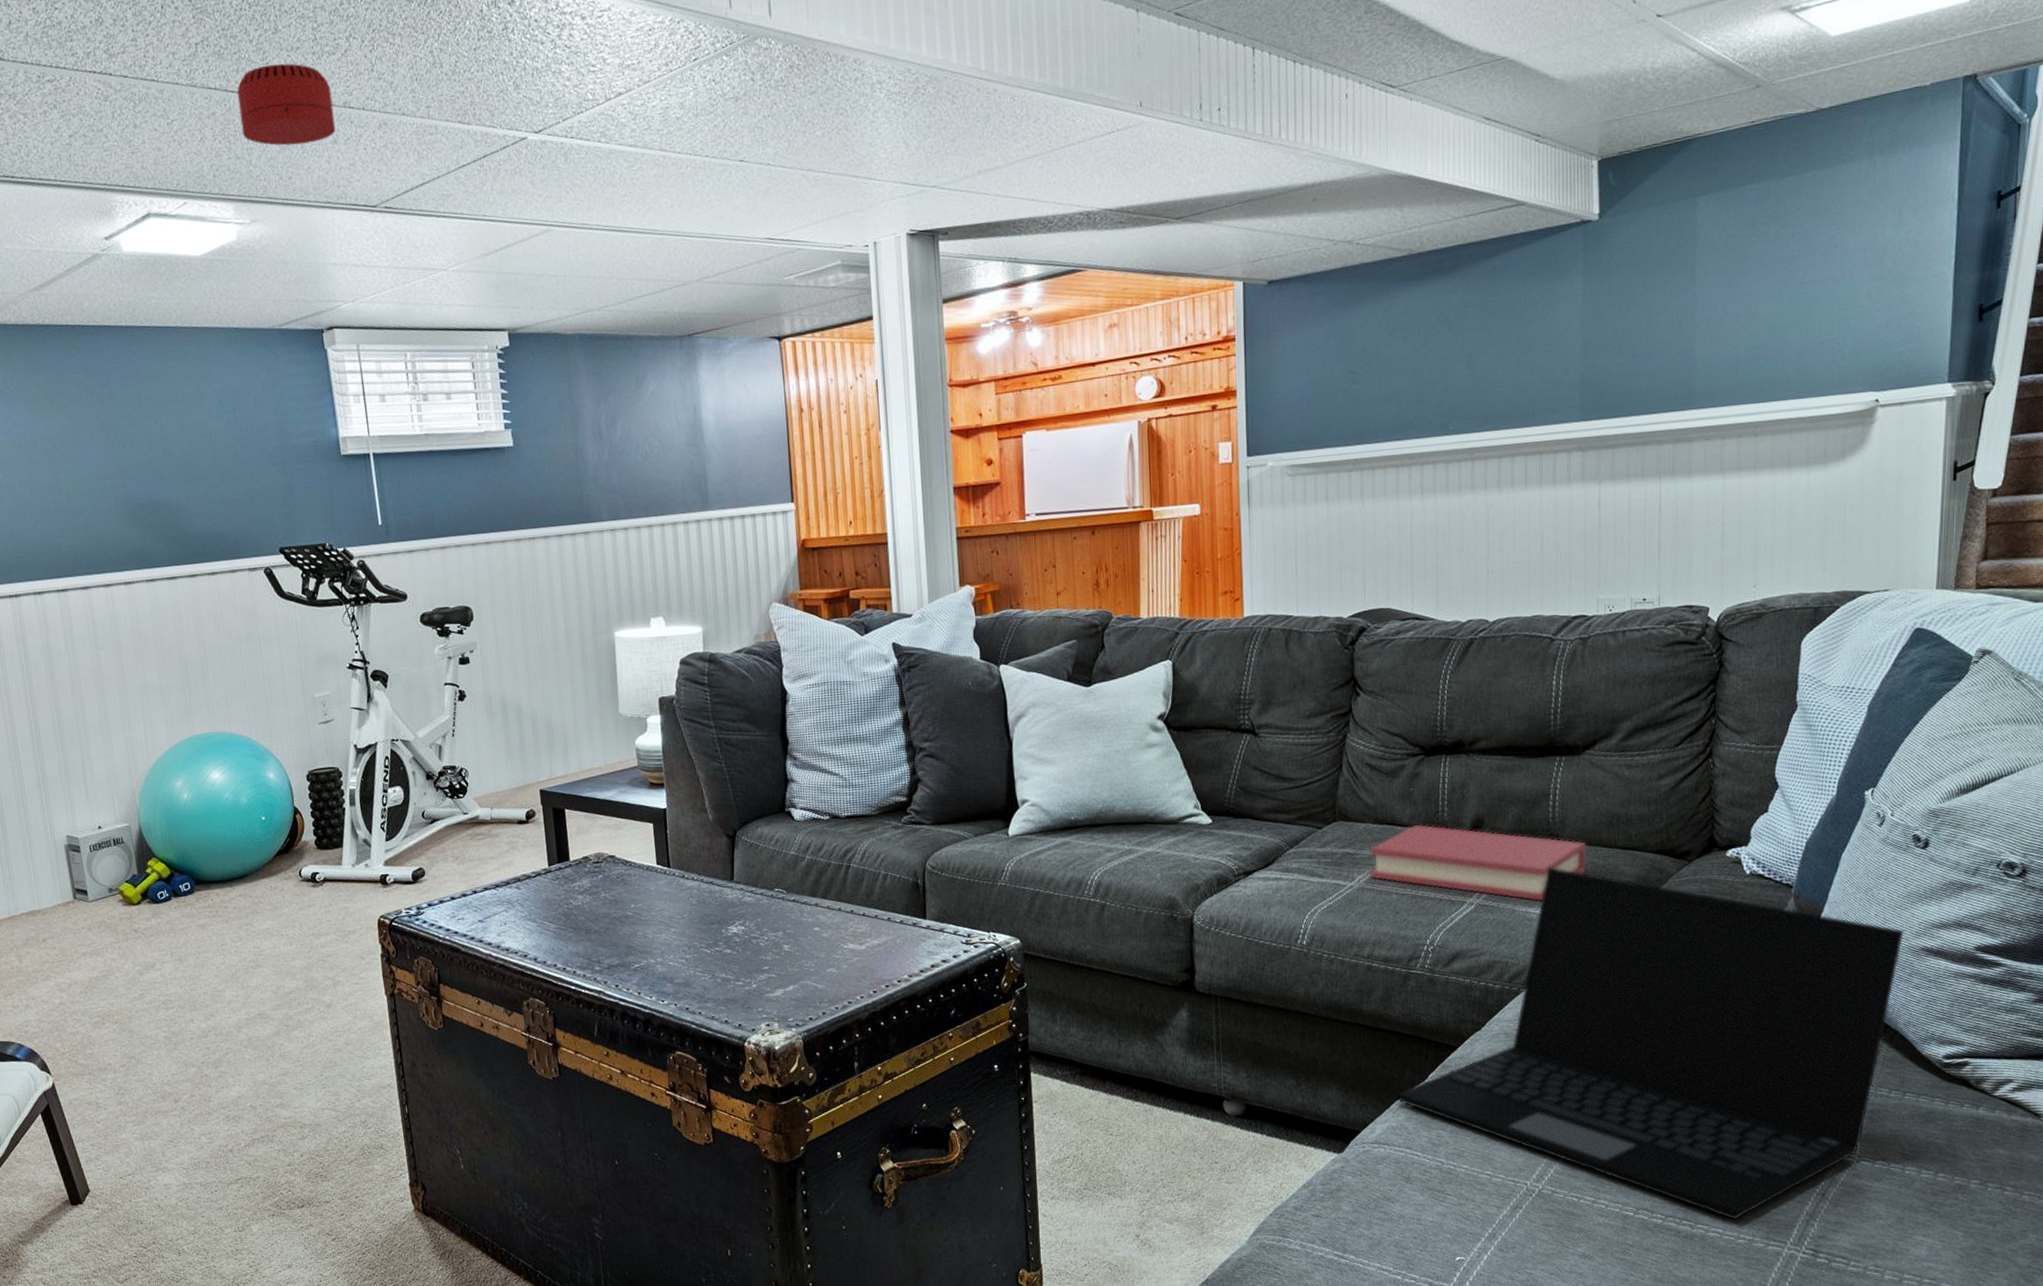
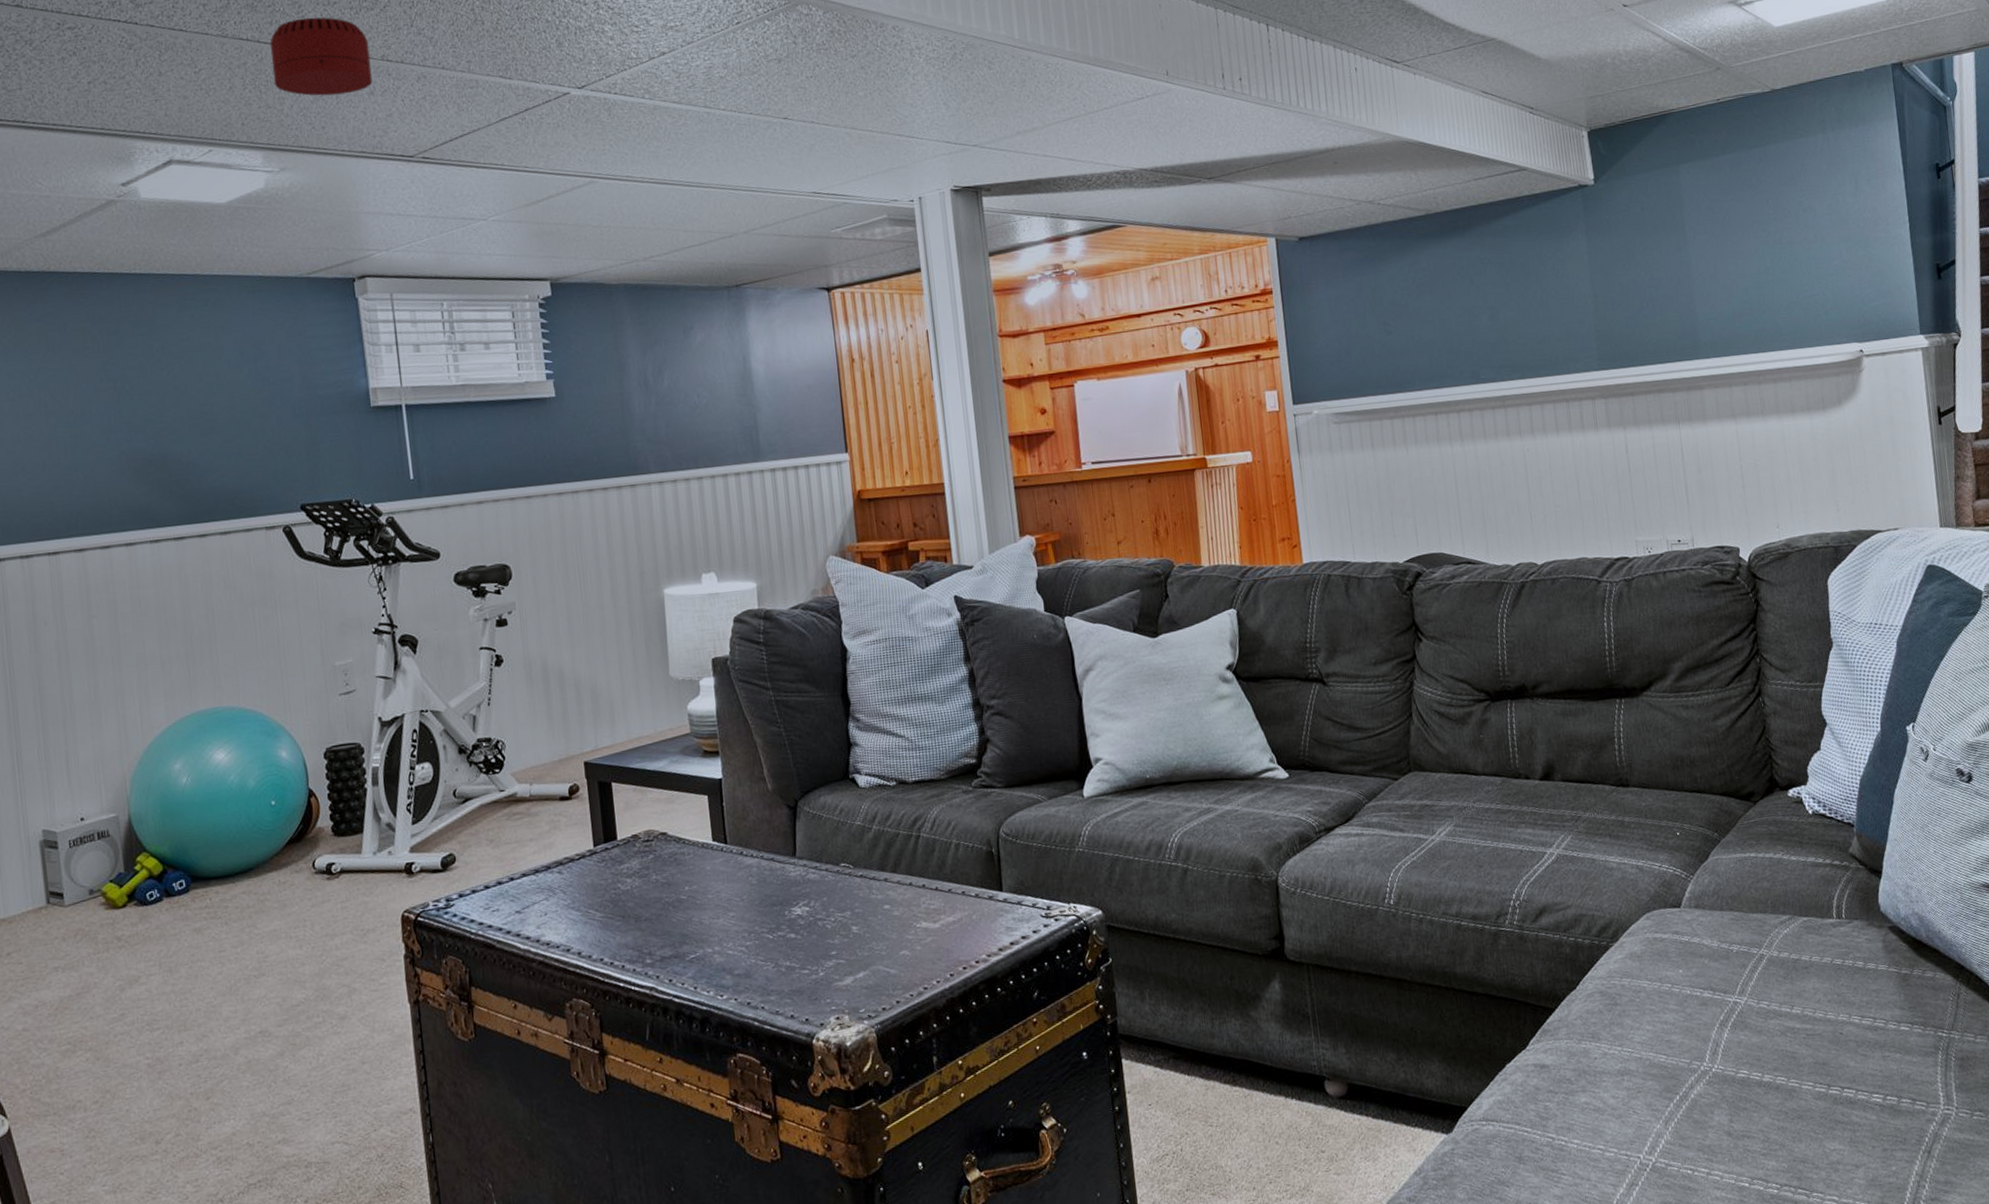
hardback book: present [1370,824,1587,902] -> none [1447,772,1659,850]
laptop: present [1396,867,1904,1220] -> none [1499,813,1964,1186]

